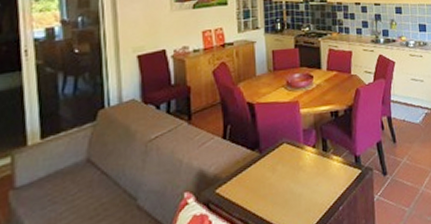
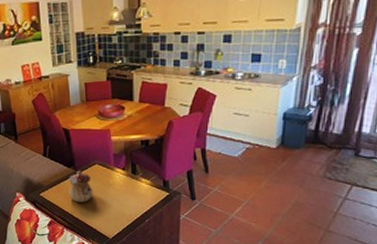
teapot: none [252,153,281,196] -> present [68,171,94,202]

